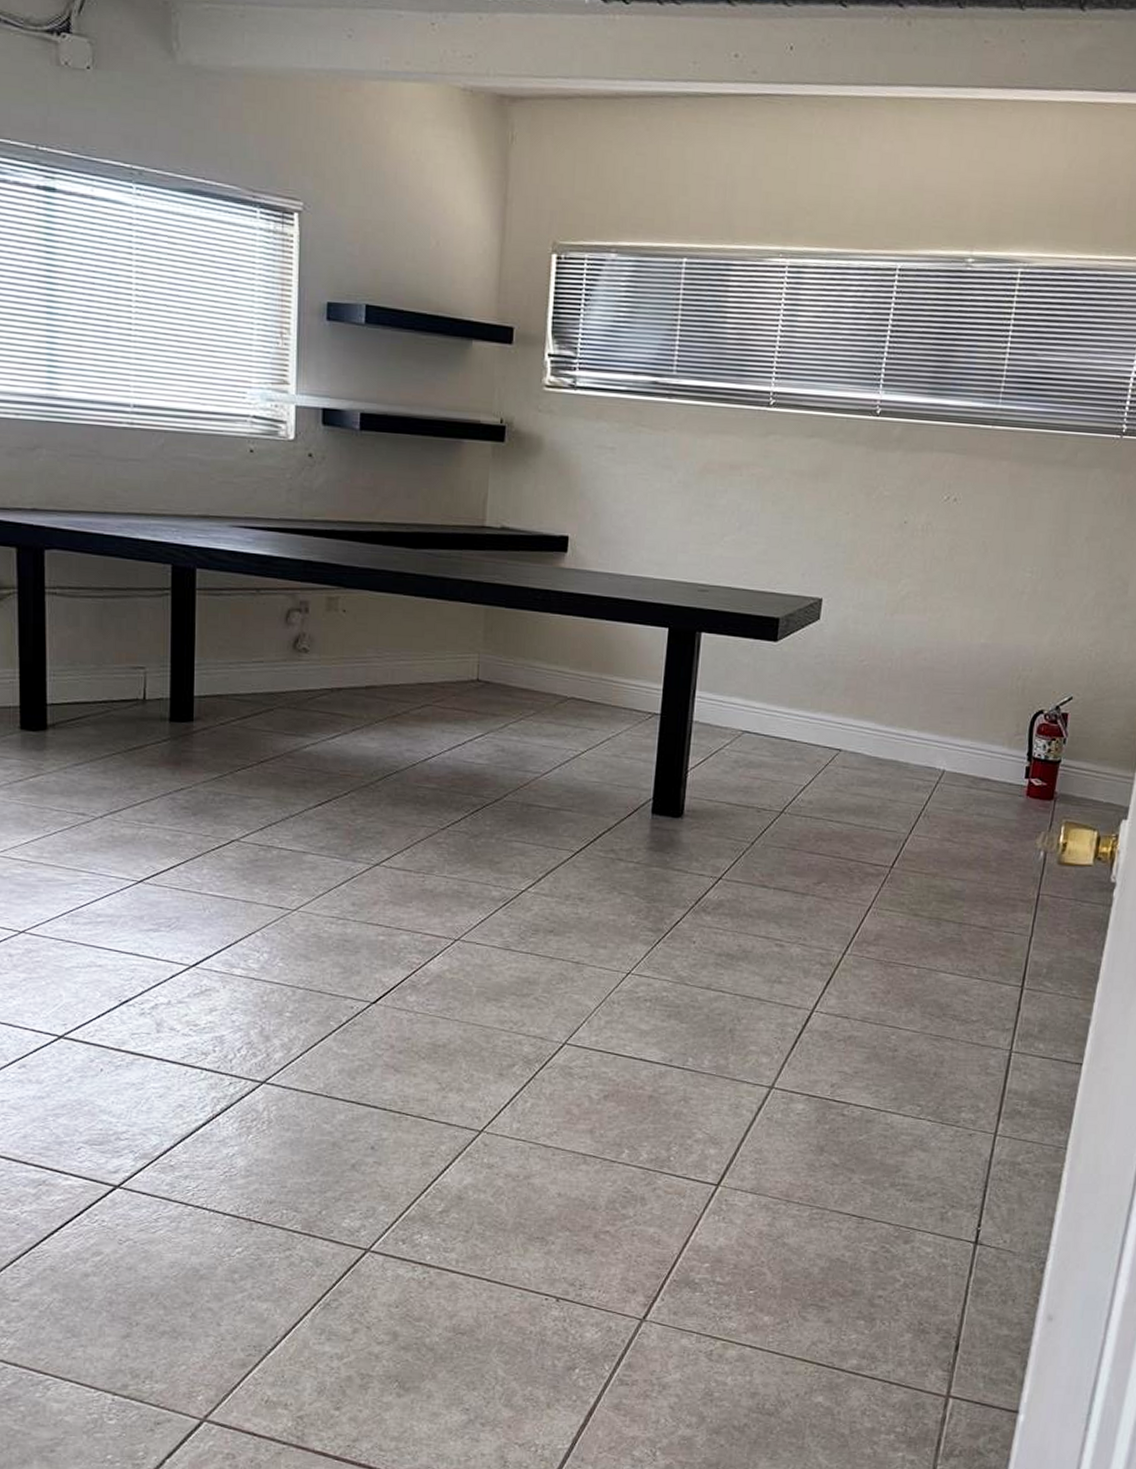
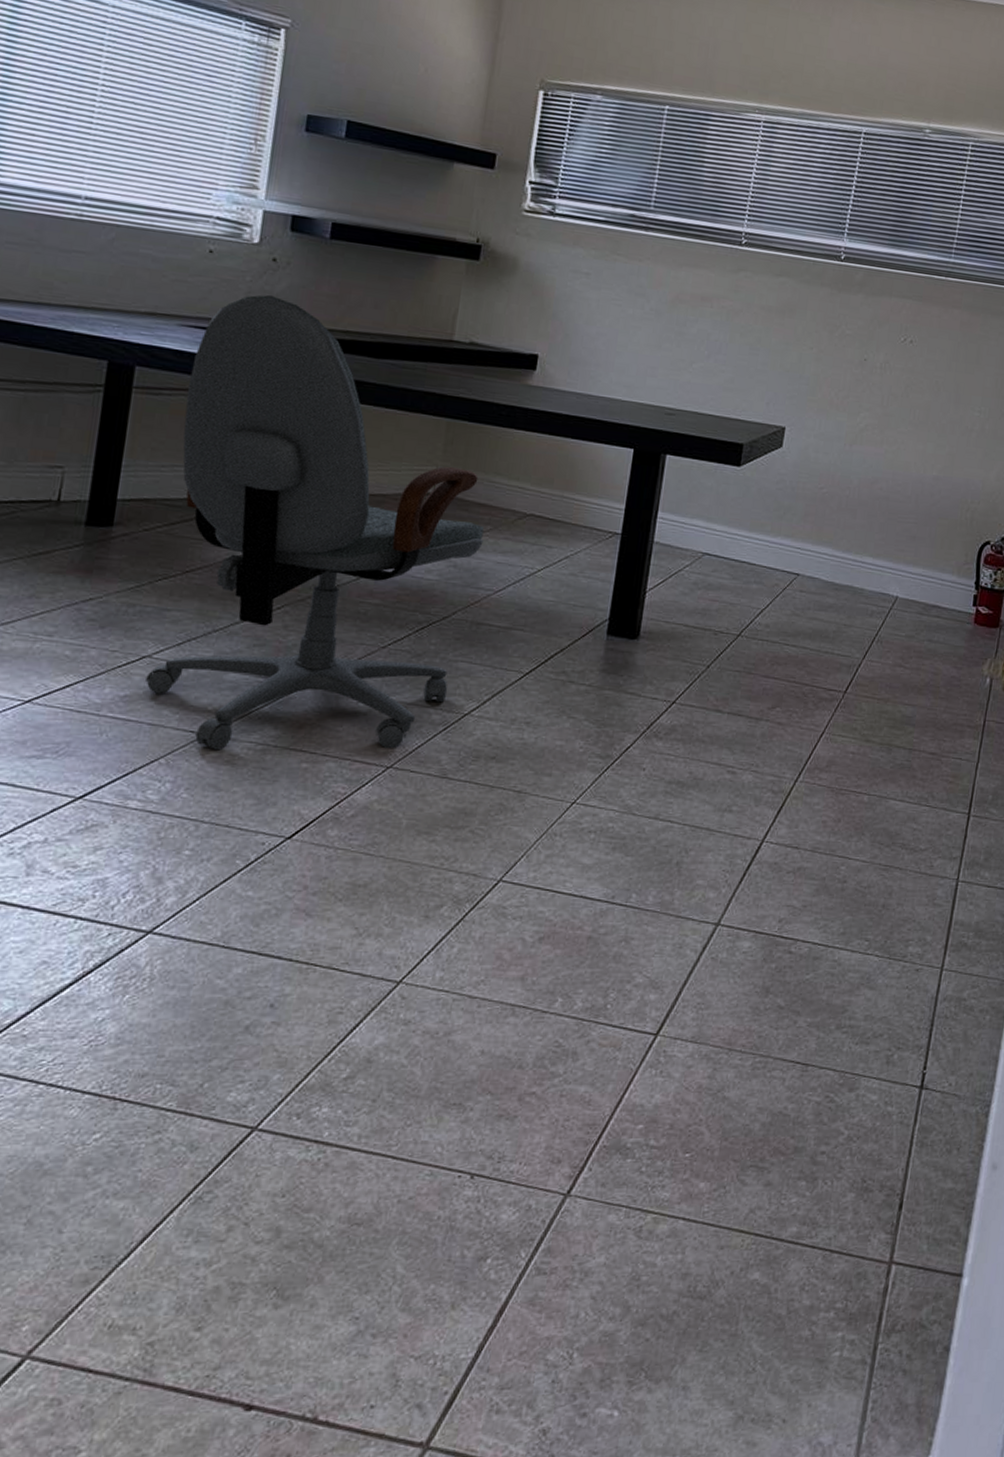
office chair: none [237,491,528,925] -> present [146,295,484,750]

